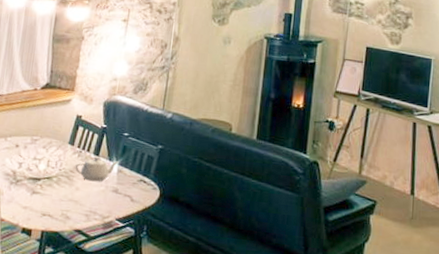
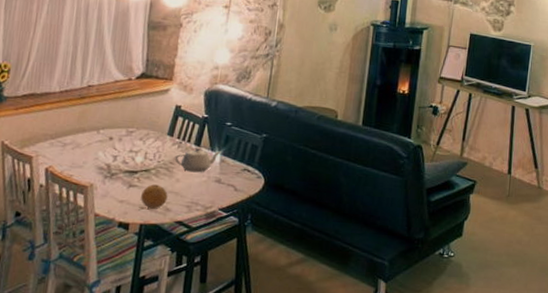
fruit: none [43,192,68,217] -> present [141,184,168,210]

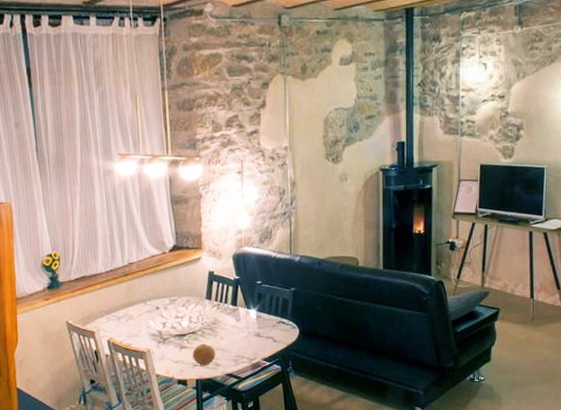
teapot: present [174,147,221,173] -> none [216,307,256,330]

